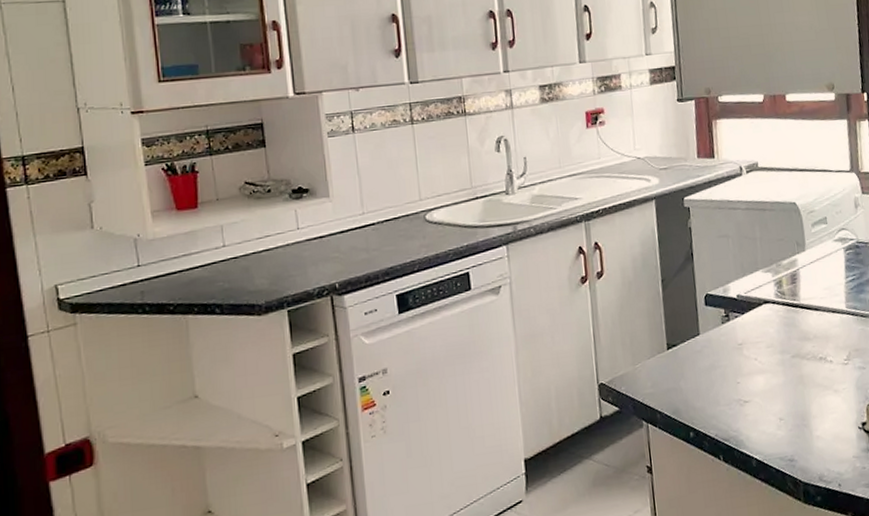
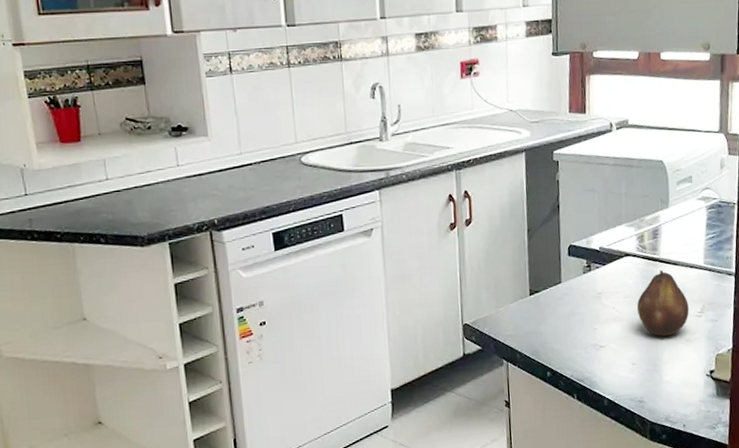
fruit: none [779,317,835,388] -> present [636,270,689,337]

